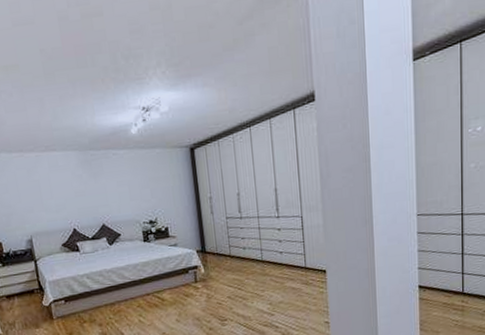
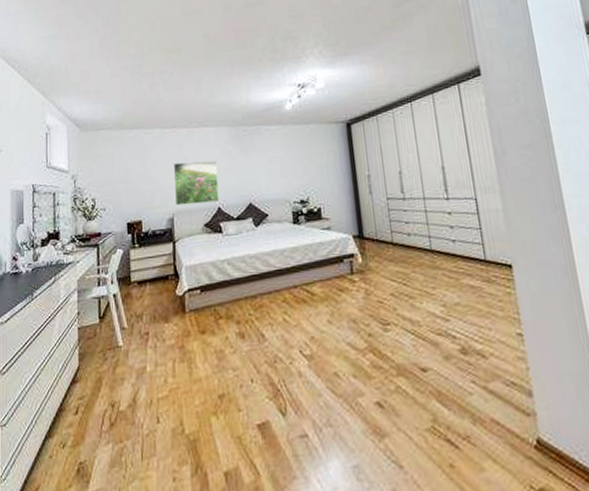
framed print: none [24,184,74,228] -> present [173,160,219,206]

